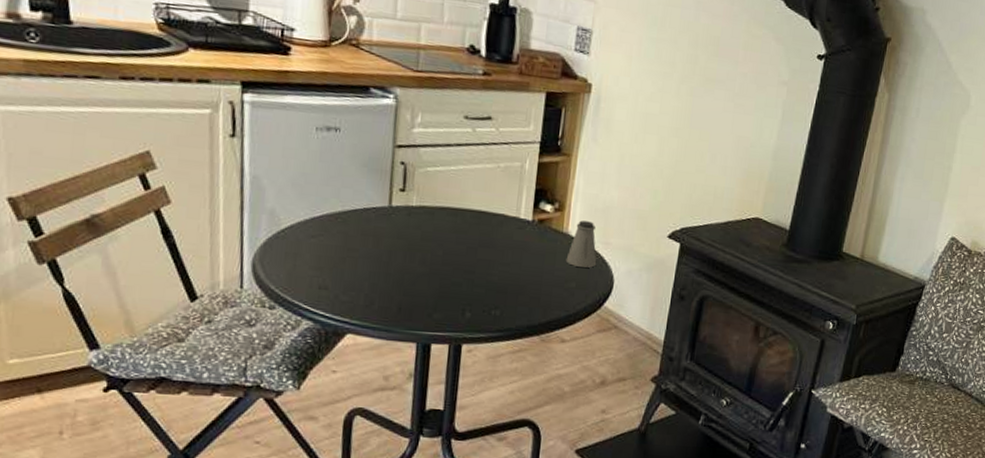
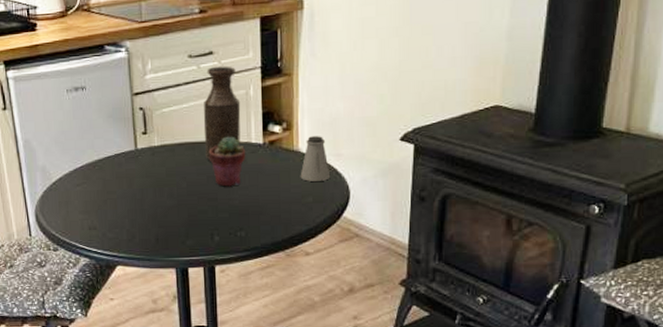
bottle: none [468,132,514,230] -> present [203,66,241,160]
potted succulent: none [471,207,513,261] -> present [208,136,246,187]

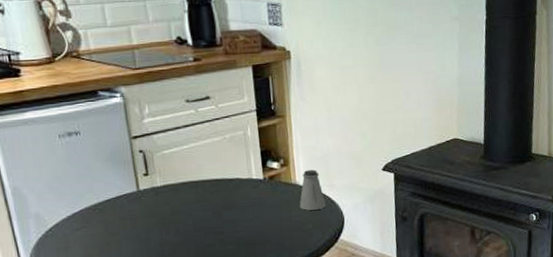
bottle: present [203,66,241,160] -> none [204,109,243,197]
potted succulent: present [208,136,246,187] -> none [212,173,248,221]

